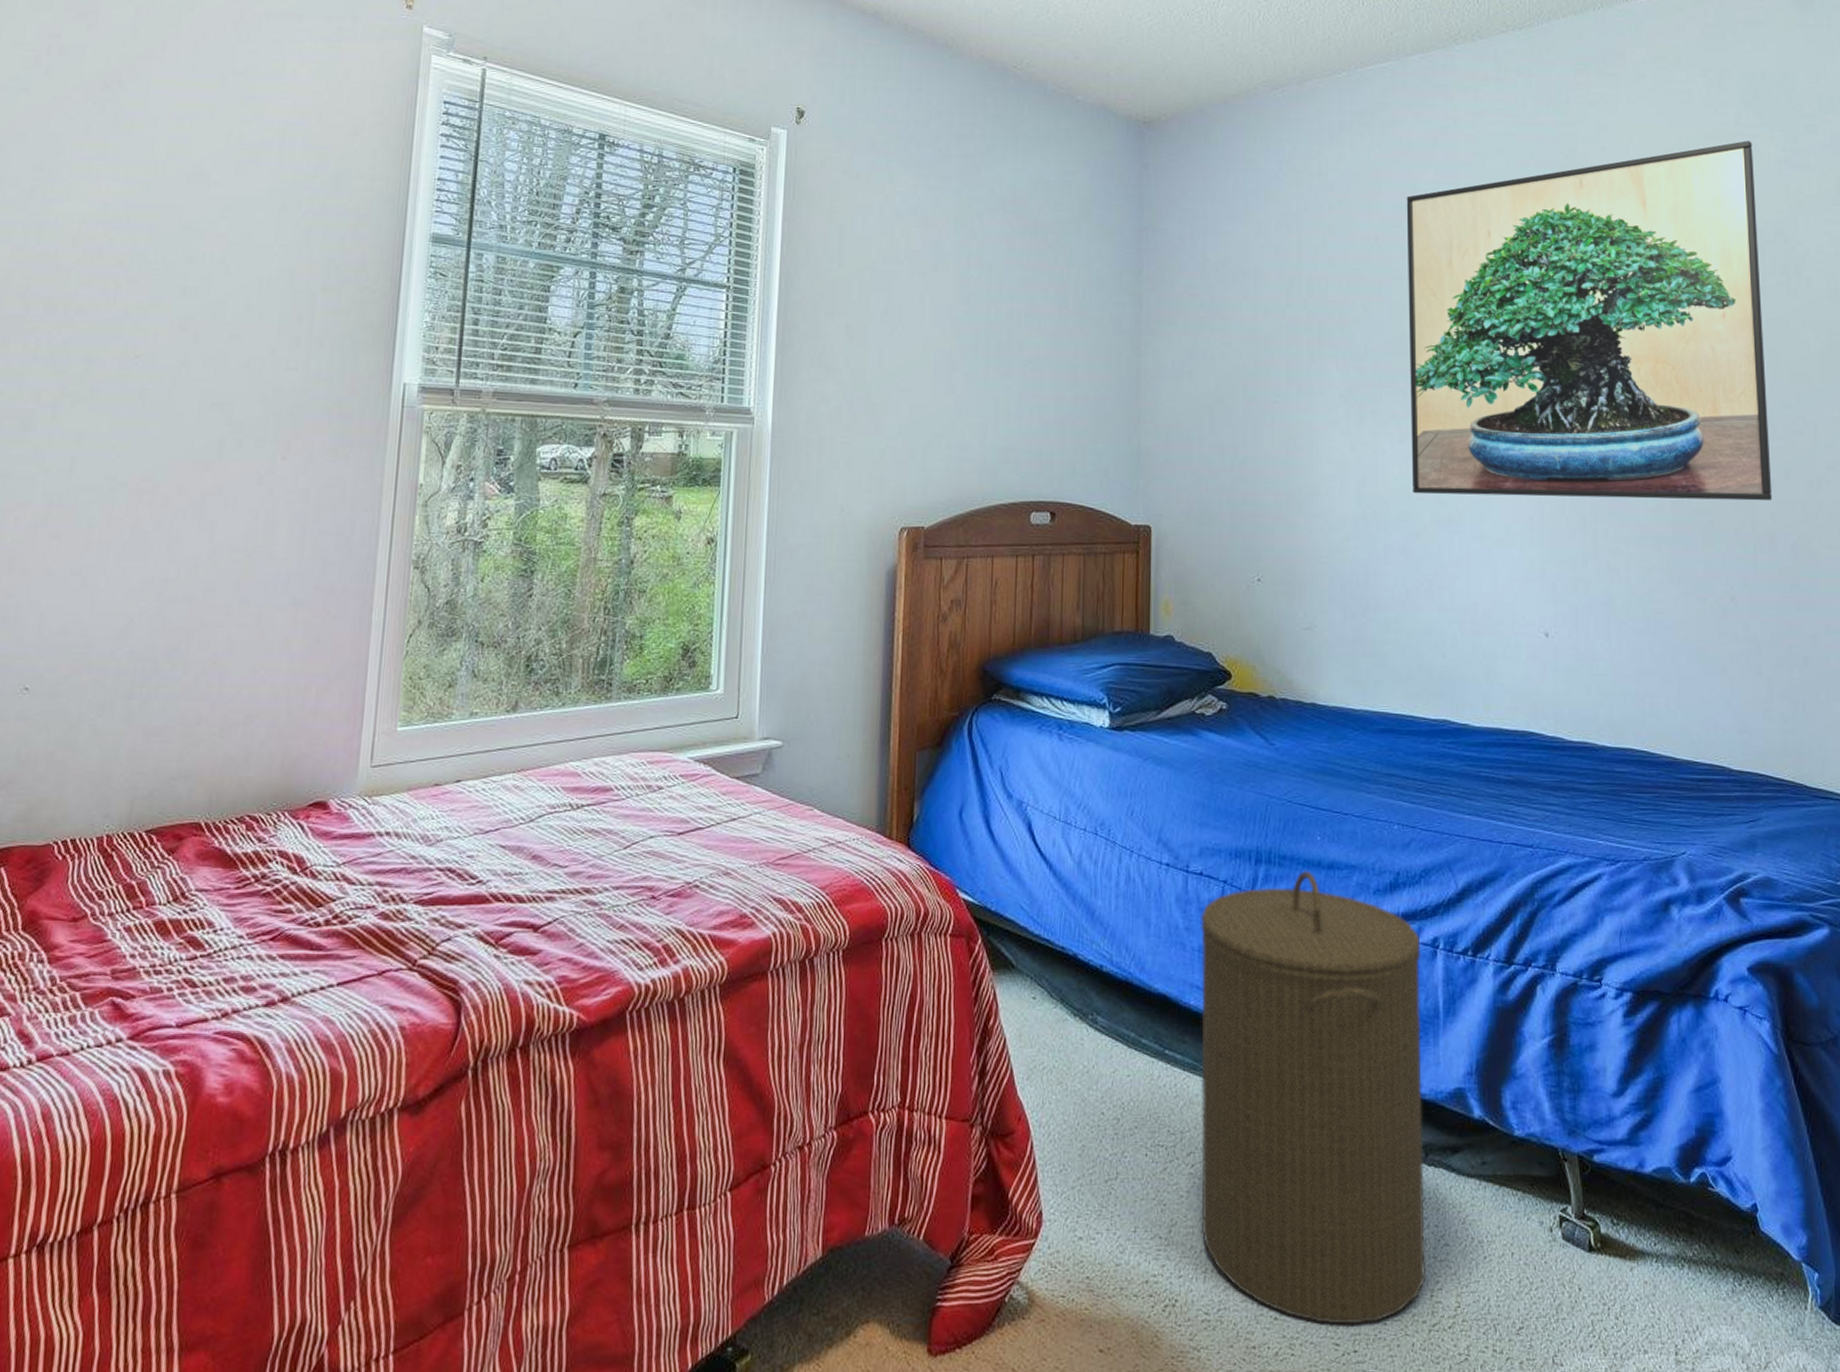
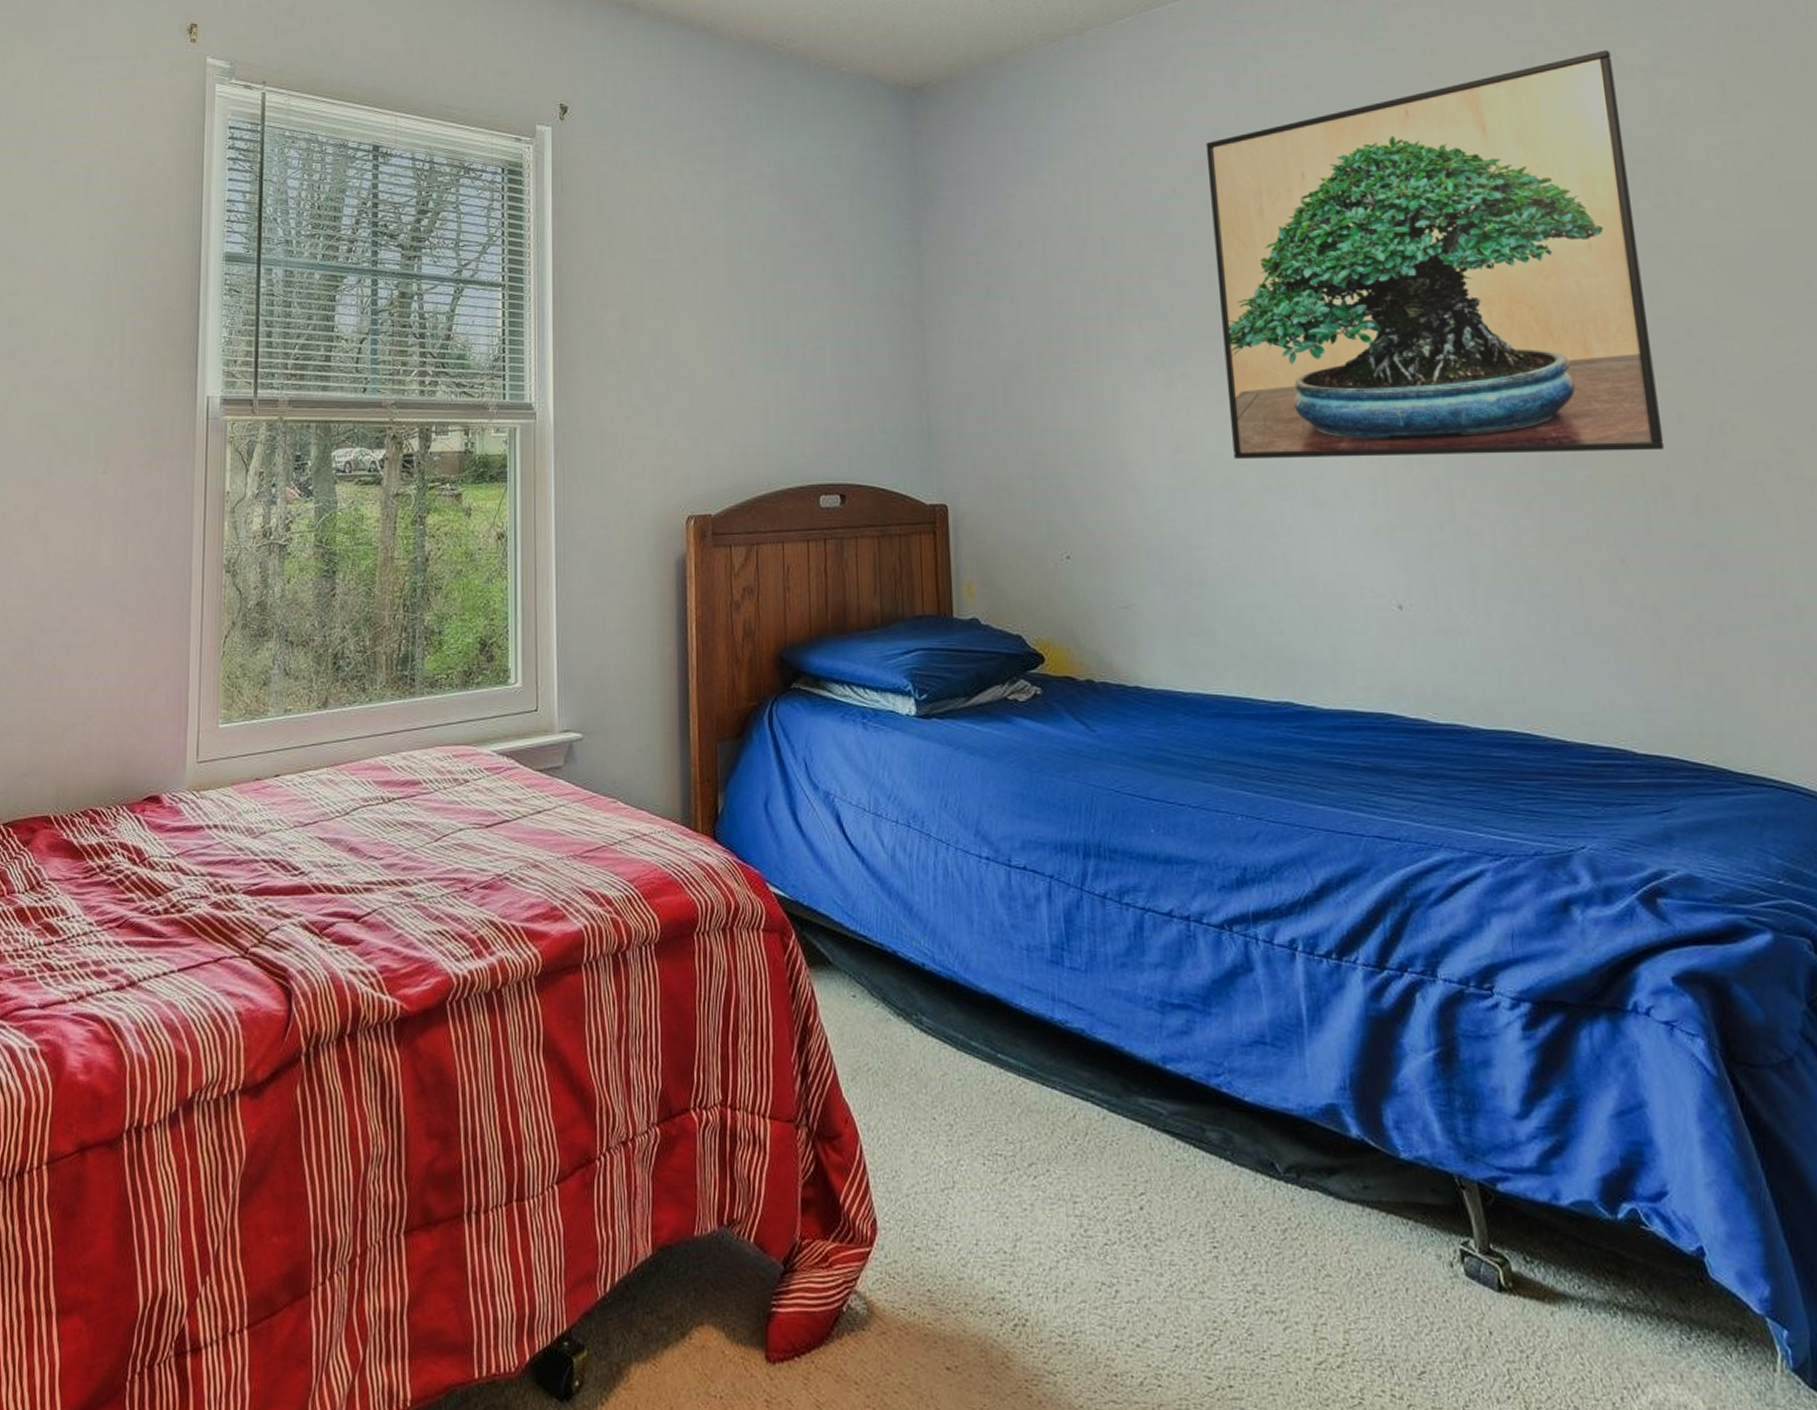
laundry hamper: present [1201,870,1425,1325] -> none [1027,864,1306,1358]

